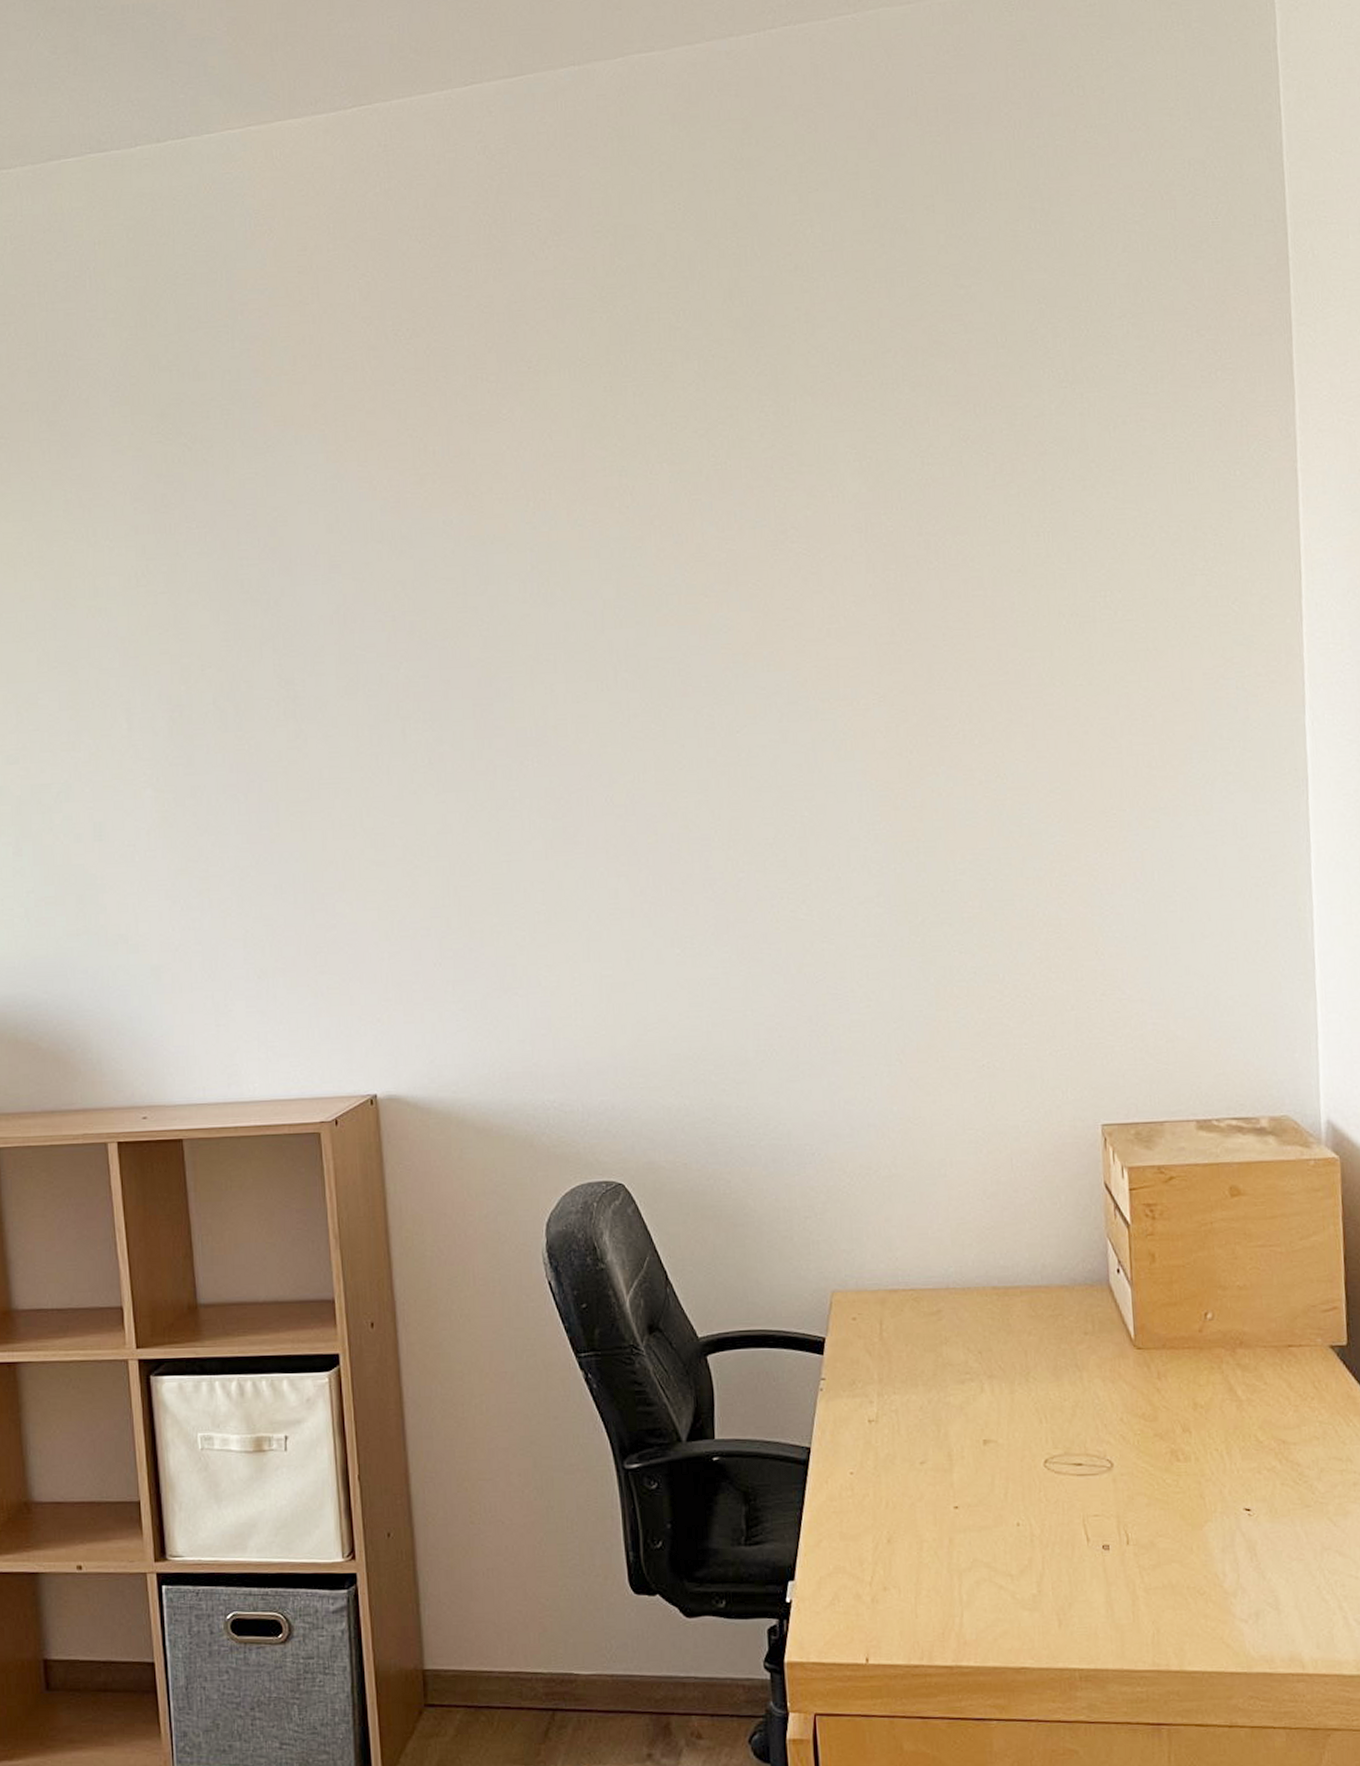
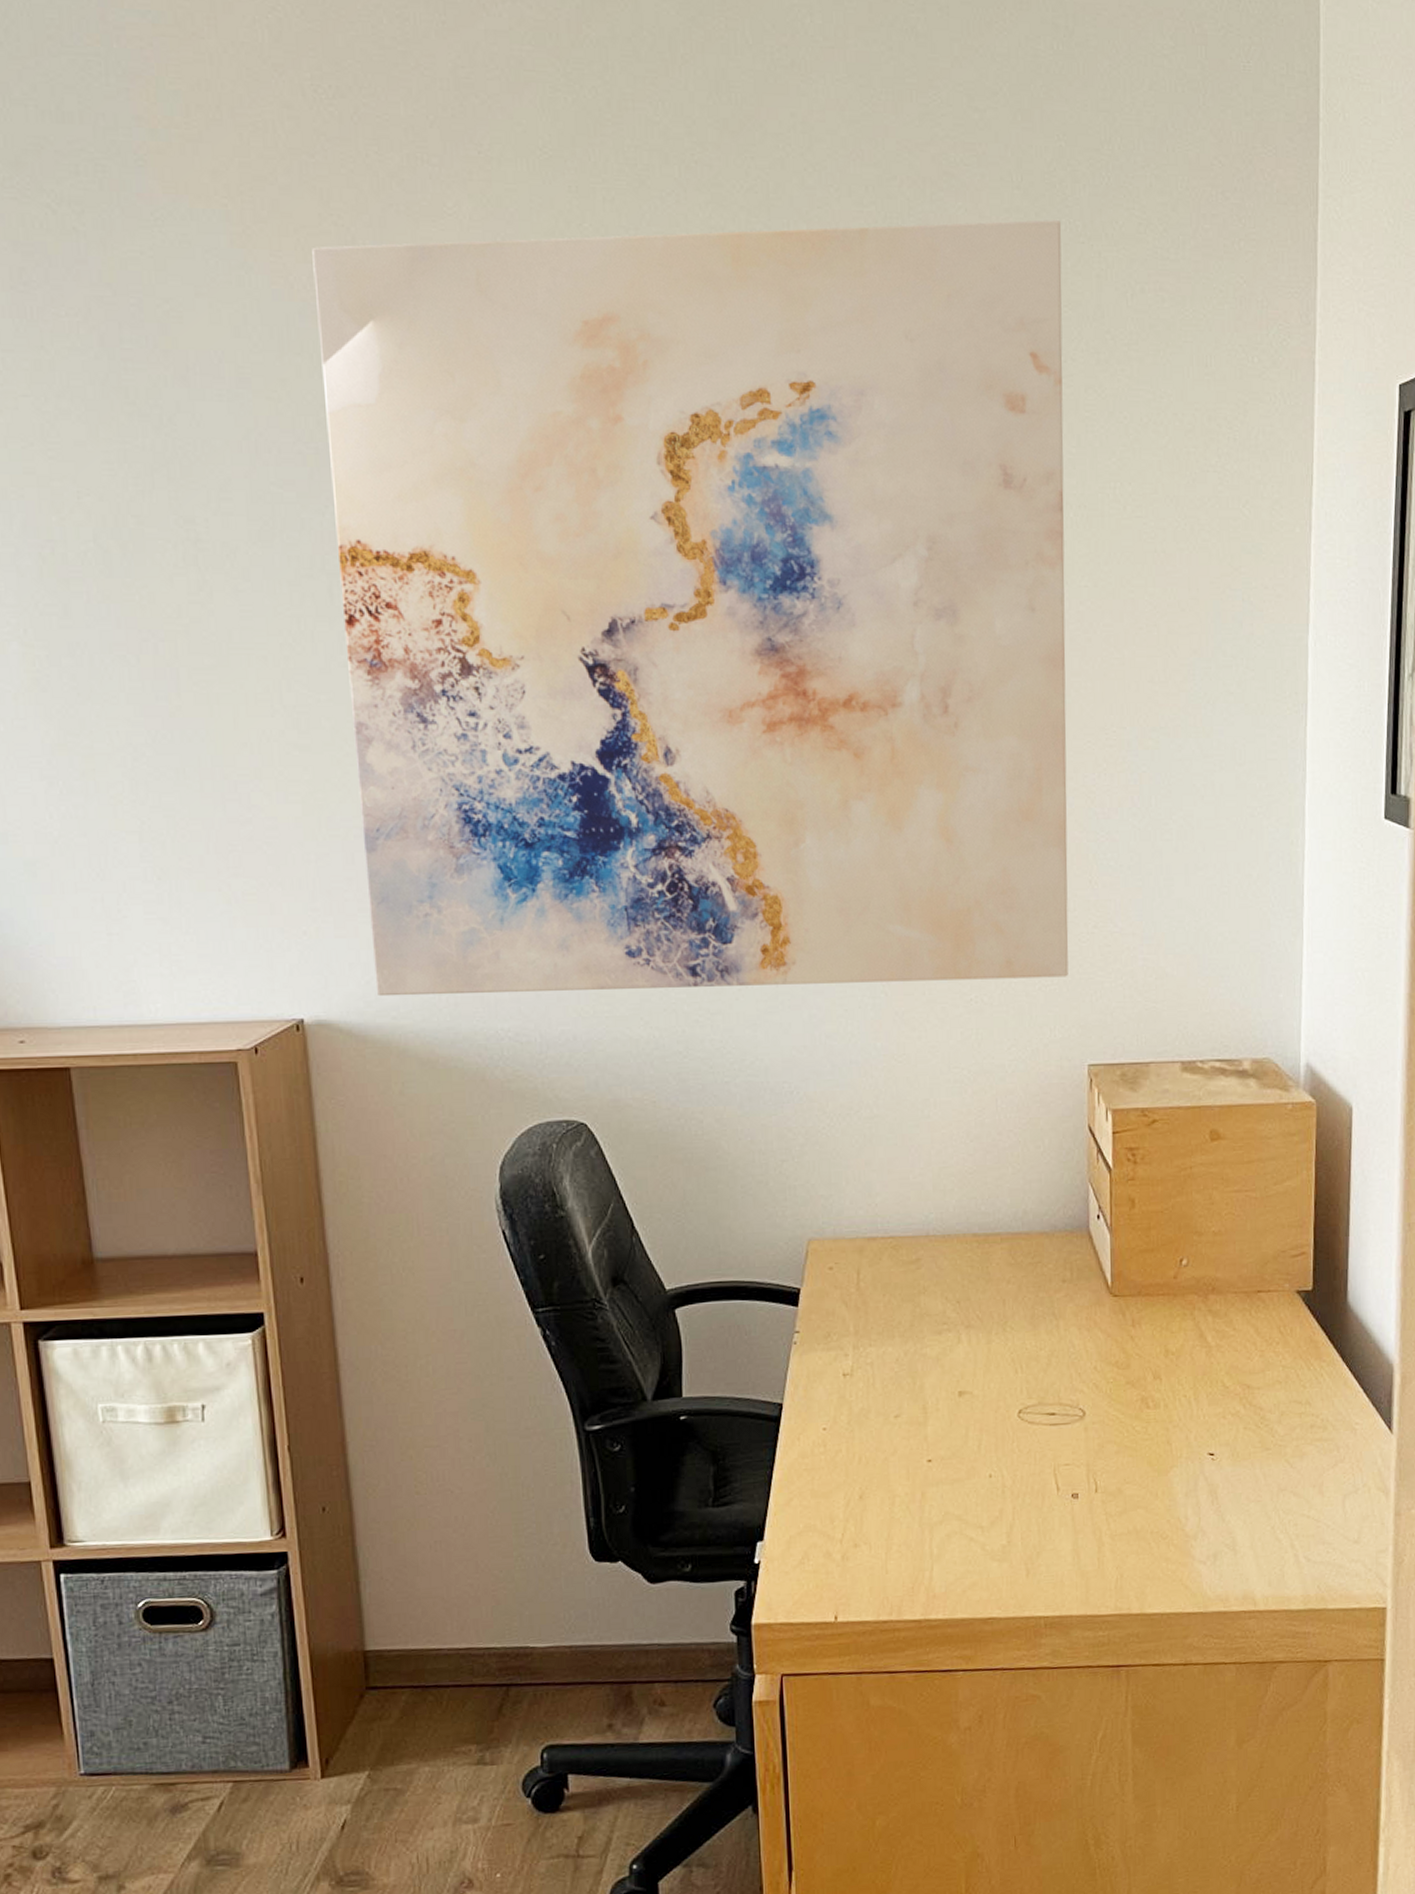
wall art: none [392,371,1078,1074] -> present [312,220,1069,997]

